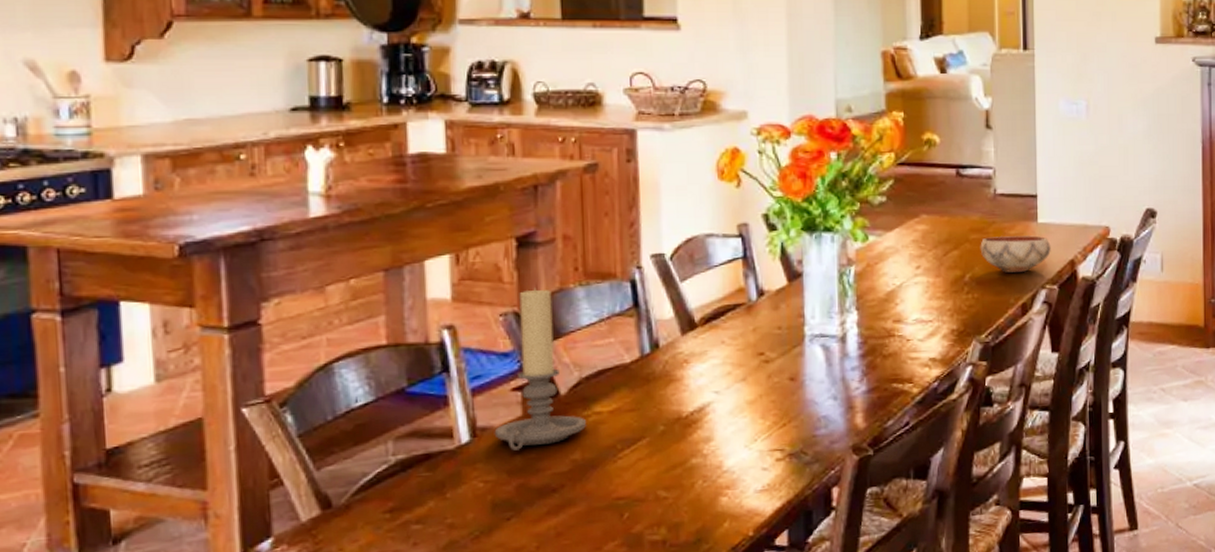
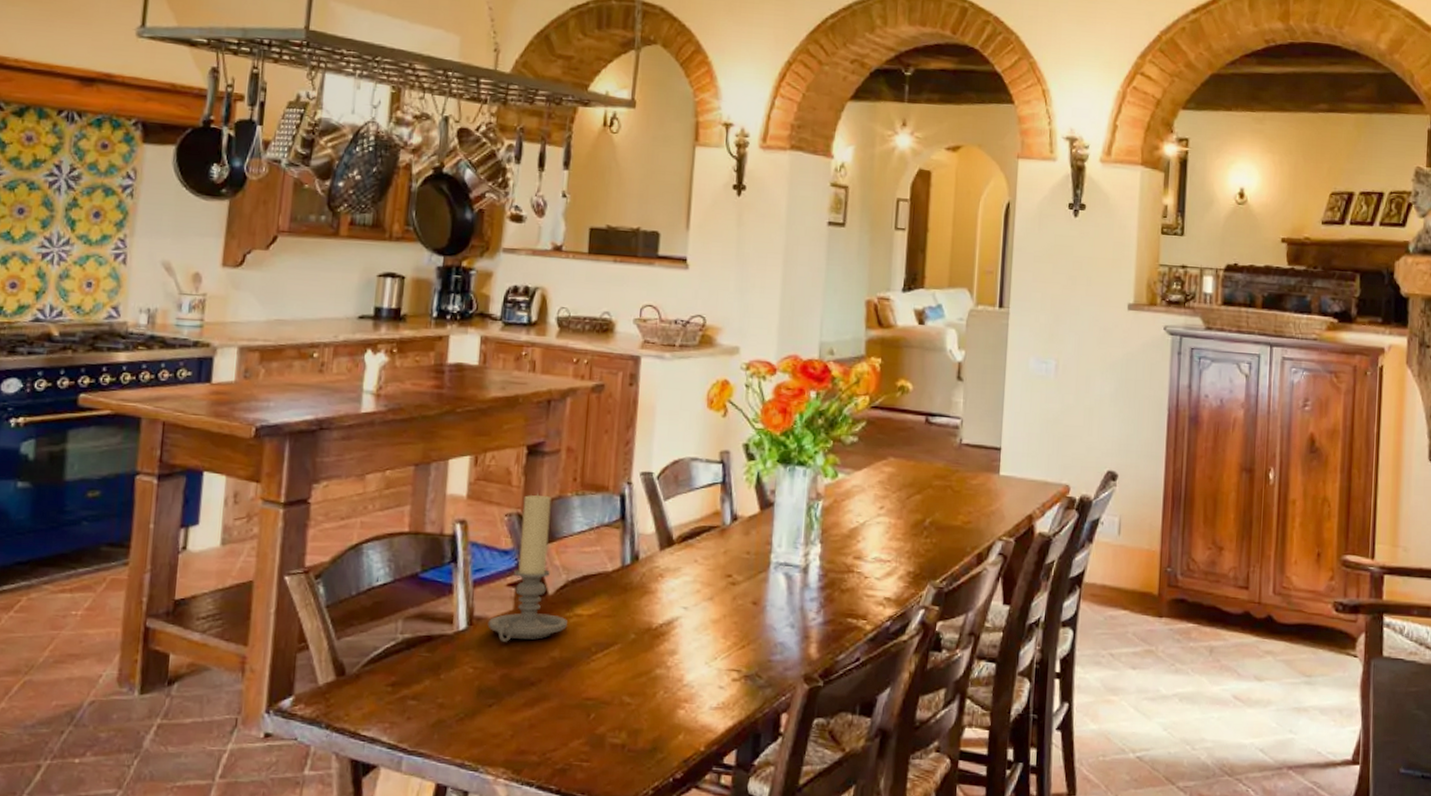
bowl: present [980,235,1051,273] -> none [942,484,1011,522]

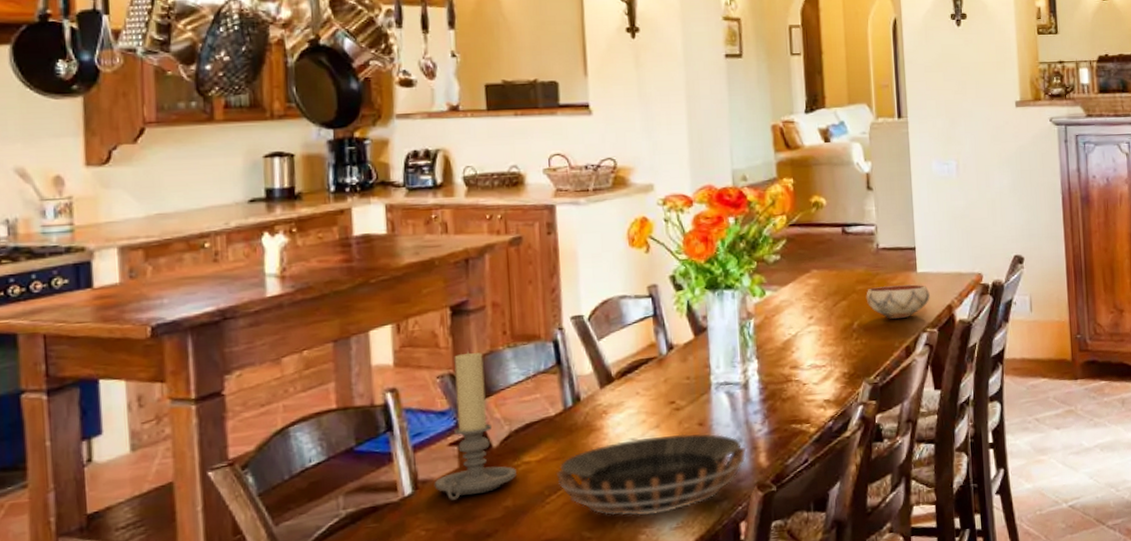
decorative bowl: none [605,608,798,691] -> present [555,433,747,516]
bowl: none [942,484,1011,522] -> present [866,284,930,319]

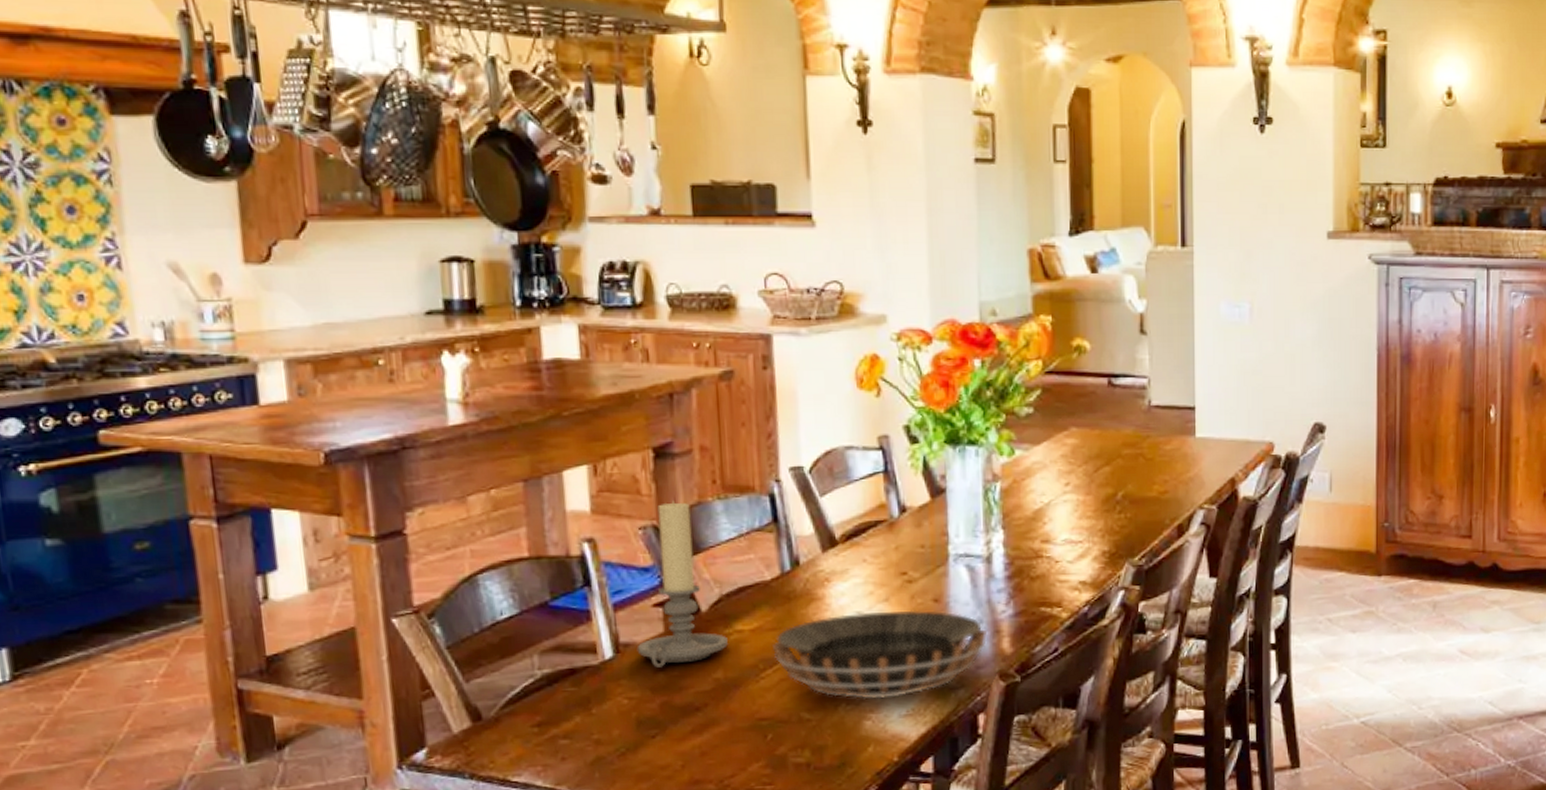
bowl: present [866,284,930,319] -> none [1133,451,1210,491]

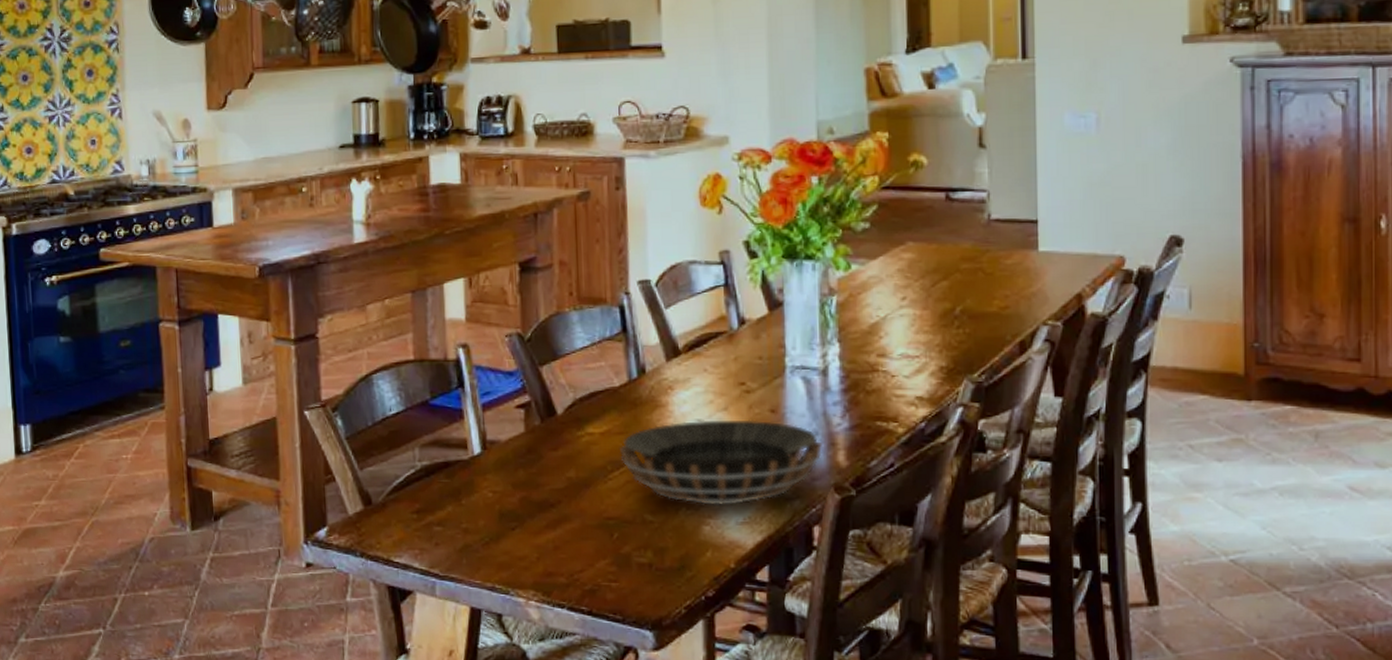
candle holder: present [636,501,728,668] -> none [501,311,580,465]

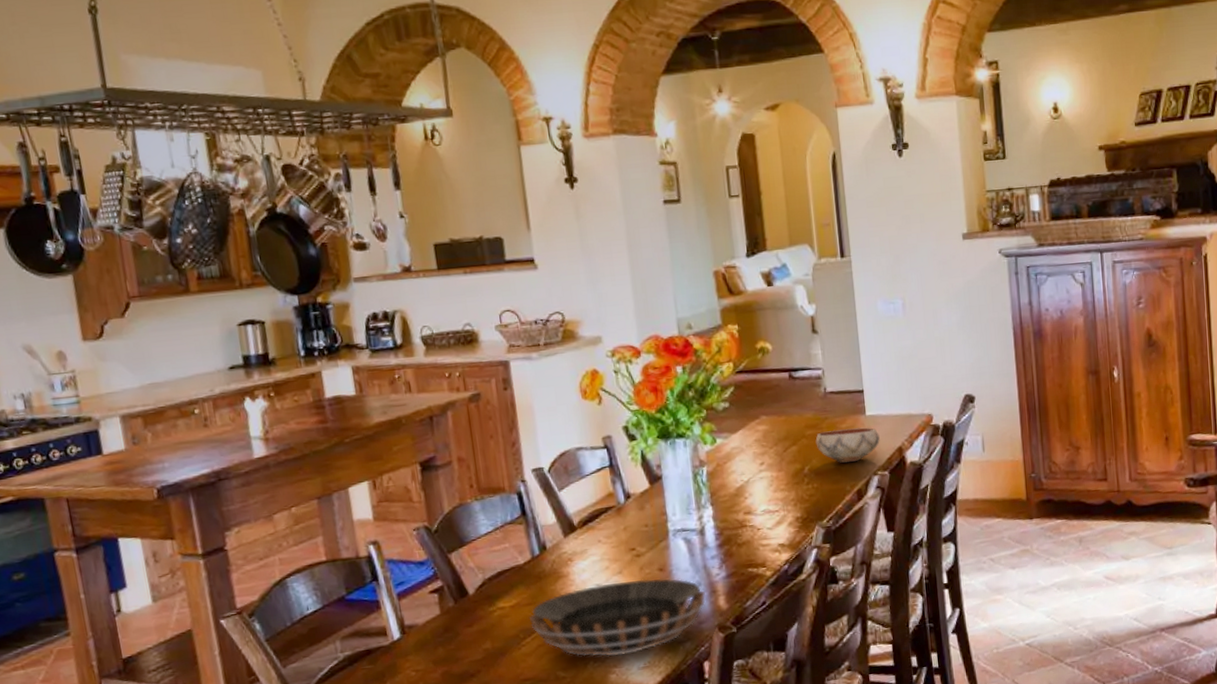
bowl: none [972,265,1054,306] -> present [815,427,880,463]

